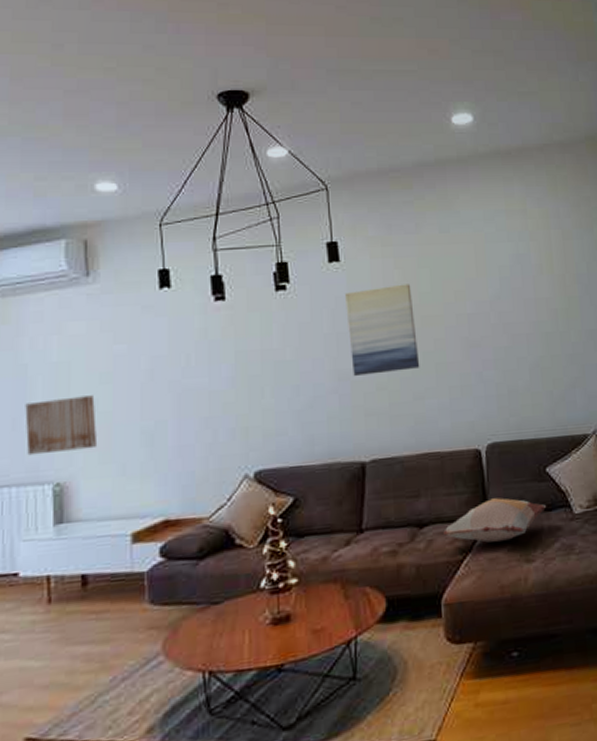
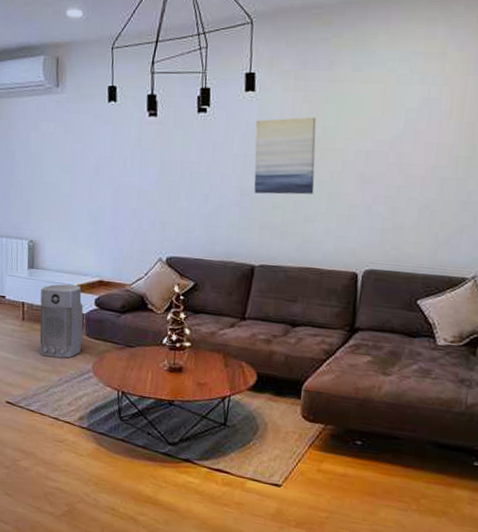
wall art: present [25,395,96,456] -> none [12,179,58,220]
air purifier: none [76,534,147,651] -> present [39,284,84,358]
decorative pillow: present [443,497,547,543] -> none [313,316,412,353]

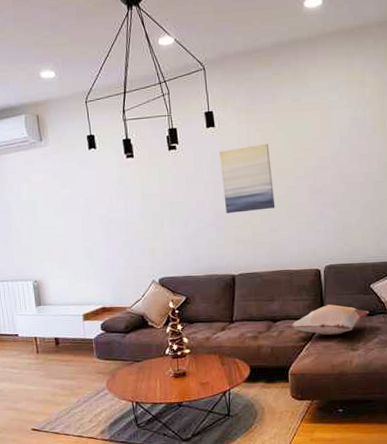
air purifier: present [39,284,84,358] -> none [50,315,96,383]
decorative pillow: none [313,316,412,353] -> present [291,304,370,335]

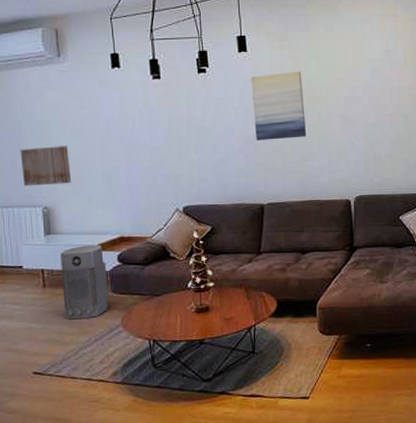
wall art: none [11,224,57,262] -> present [20,146,71,186]
air purifier: none [50,315,96,383] -> present [60,245,110,320]
decorative pillow: present [291,304,370,335] -> none [320,236,399,267]

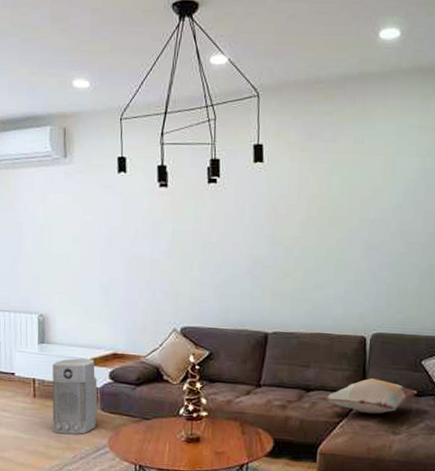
wall art: present [20,146,71,186] -> none [20,251,69,293]
wall art: present [251,71,307,140] -> none [264,187,323,263]
decorative pillow: none [320,236,399,267] -> present [326,378,418,414]

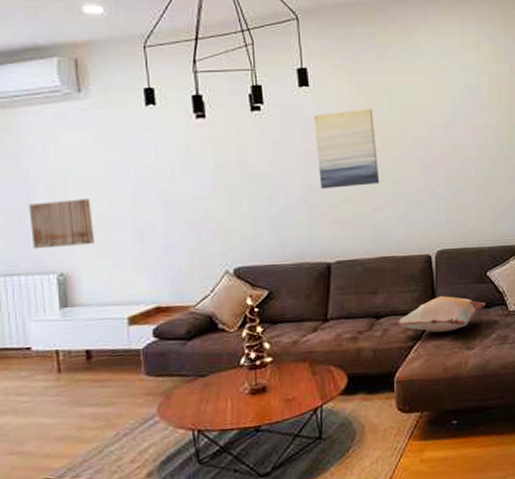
wall art: none [20,251,69,293] -> present [28,199,94,249]
air purifier: present [52,358,98,434] -> none [80,318,143,411]
wall art: none [264,187,323,263] -> present [314,109,380,189]

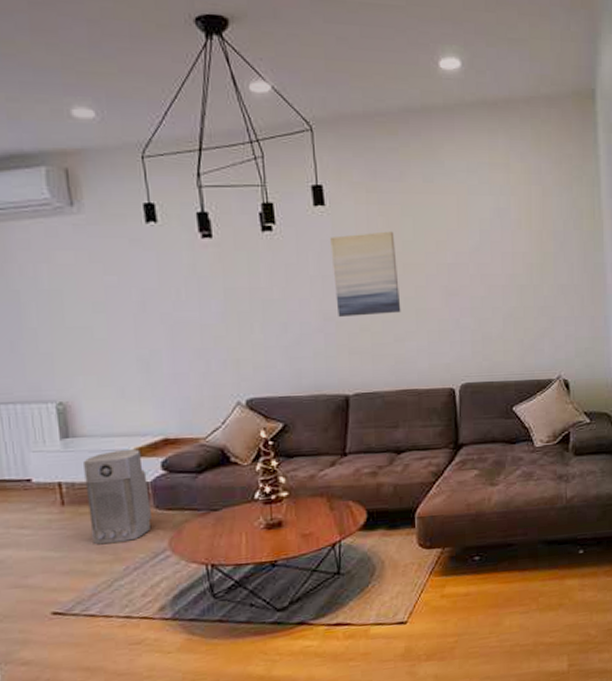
wall art: present [28,199,94,249] -> none [21,323,94,376]
air purifier: none [80,318,143,411] -> present [84,449,153,545]
decorative pillow: present [397,296,486,333] -> none [419,431,512,468]

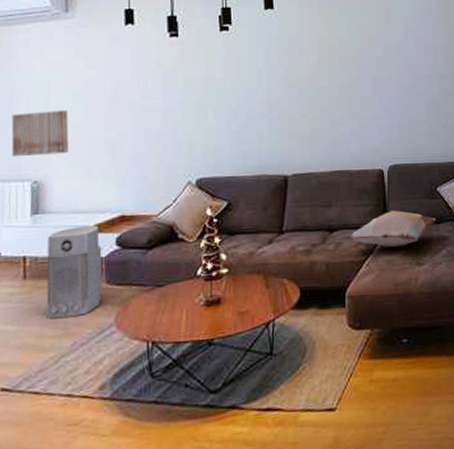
wall art: none [21,323,94,376] -> present [11,110,69,157]
wall art: present [330,231,401,317] -> none [277,30,336,104]
decorative pillow: none [419,431,512,468] -> present [350,210,437,247]

